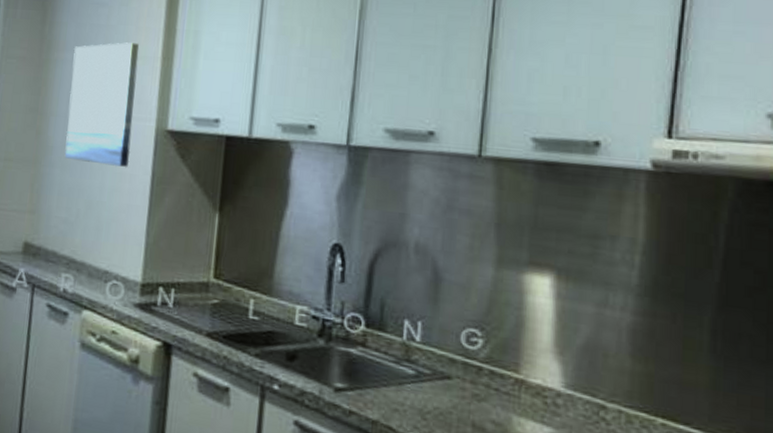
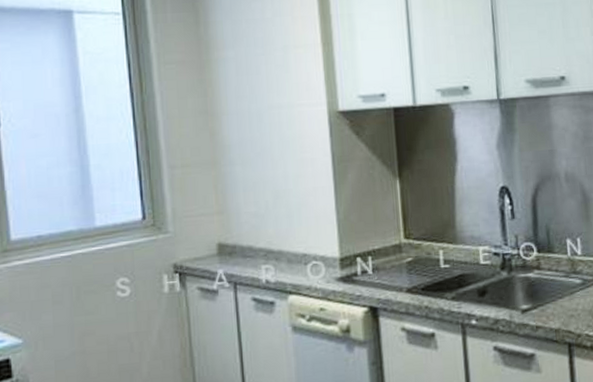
wall art: present [64,42,139,168] -> none [233,33,308,155]

